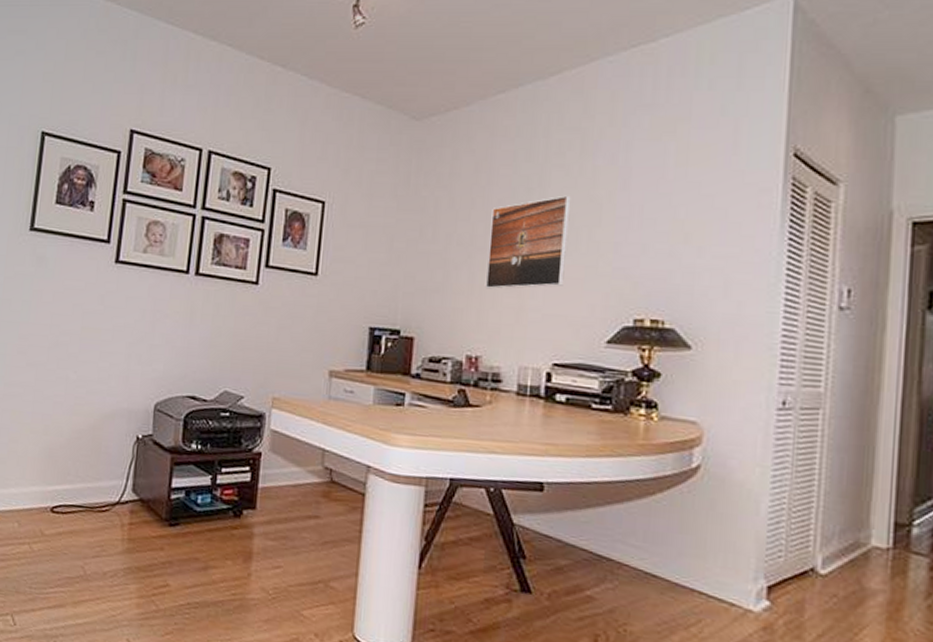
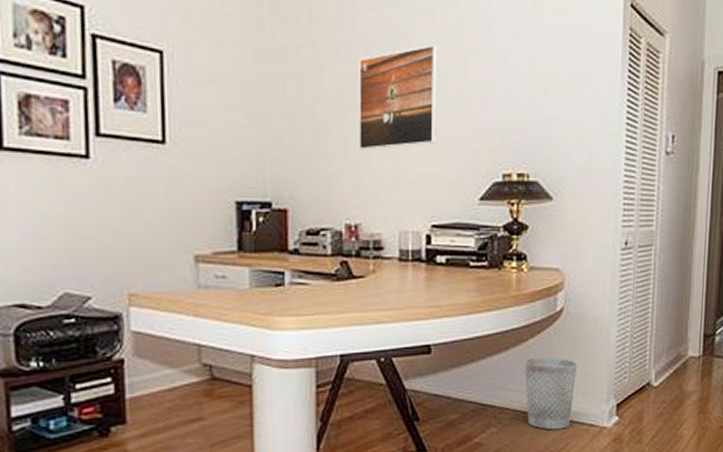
wastebasket: none [649,514,715,602] -> present [524,357,577,430]

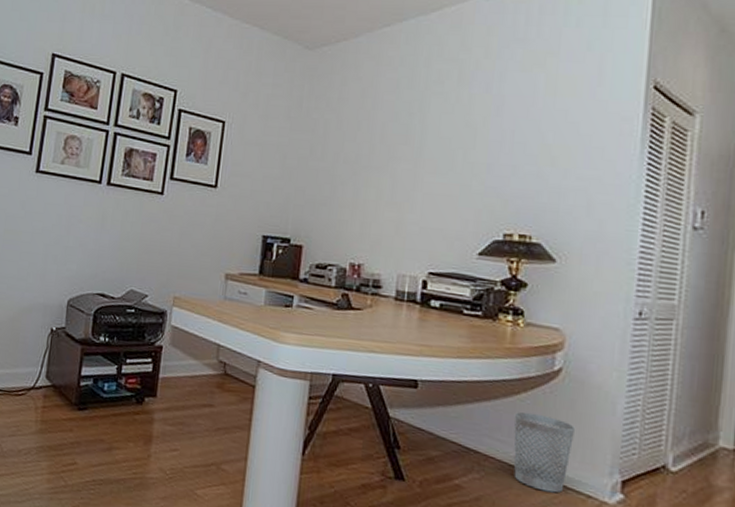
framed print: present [358,44,438,151] -> none [368,120,449,204]

